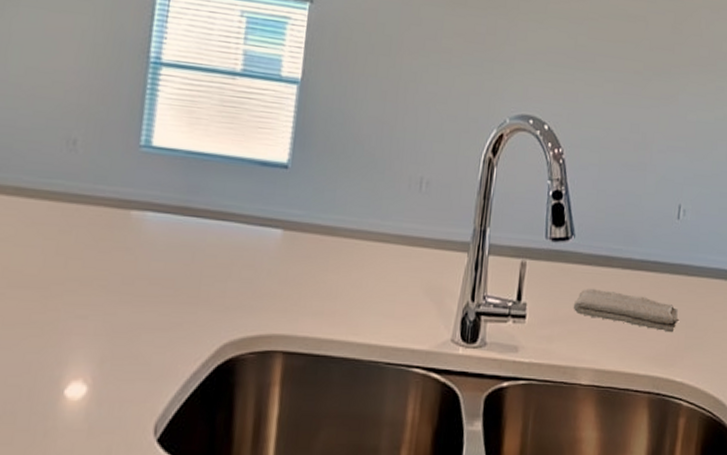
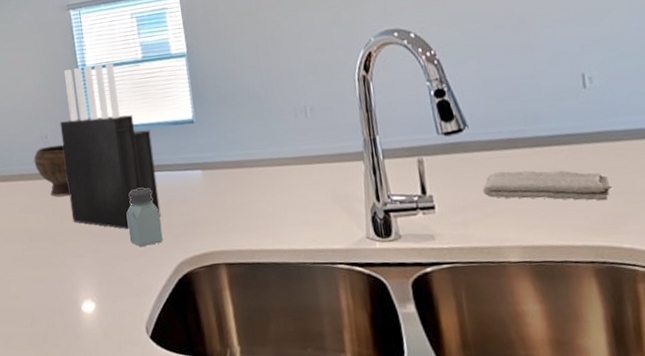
bowl: none [45,155,100,230] -> present [33,144,70,197]
knife block: none [83,58,229,291] -> present [60,62,161,230]
saltshaker: none [162,238,214,317] -> present [127,188,163,247]

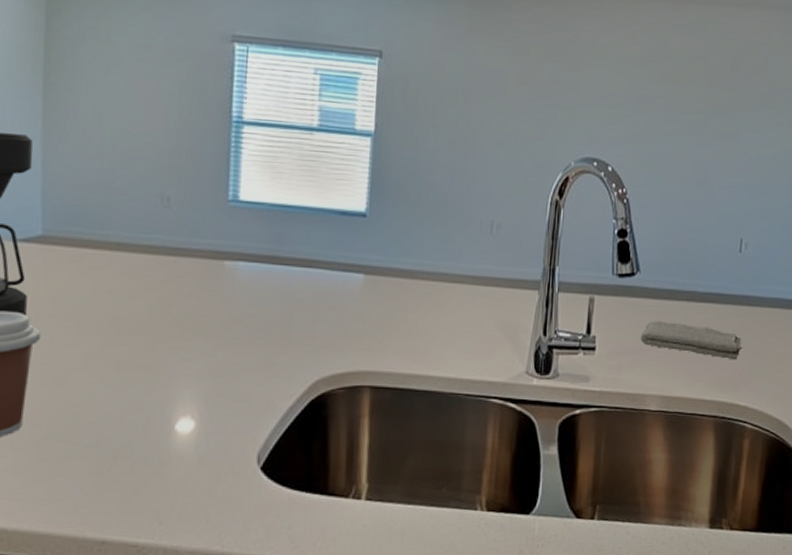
bowl: present [33,144,70,197] -> none [144,212,192,280]
knife block: present [60,62,161,230] -> none [184,118,311,334]
saltshaker: present [127,188,163,247] -> none [258,285,303,357]

